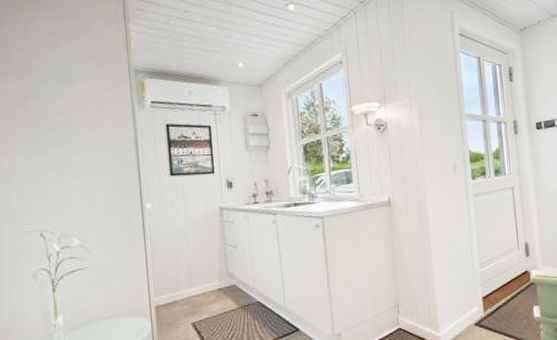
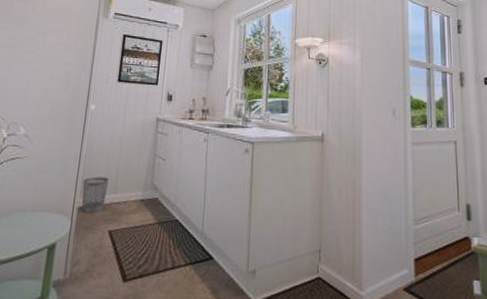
wastebasket: none [154,273,183,311] -> present [82,176,109,213]

